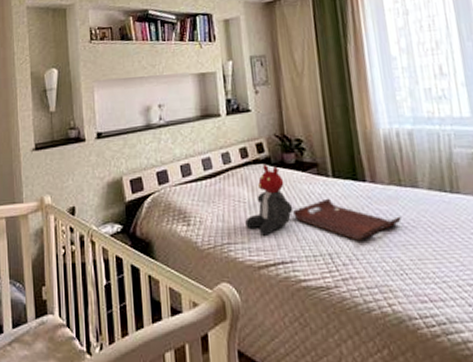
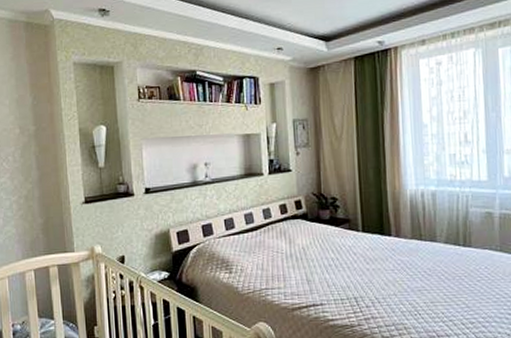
teddy bear: present [245,164,294,236] -> none [282,219,326,282]
serving tray: present [292,198,401,241] -> none [324,250,419,287]

